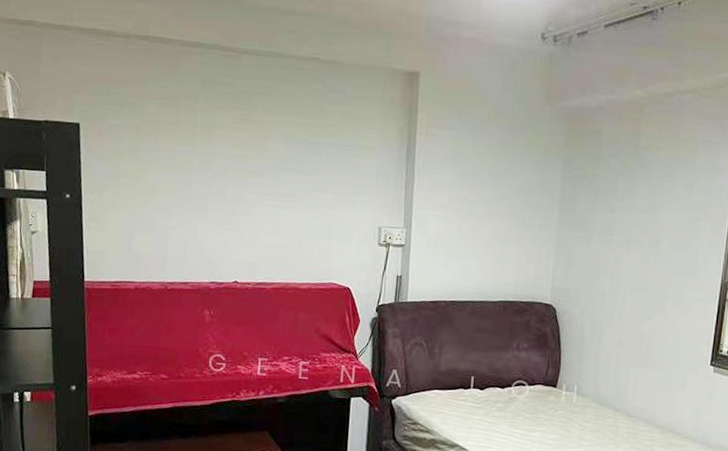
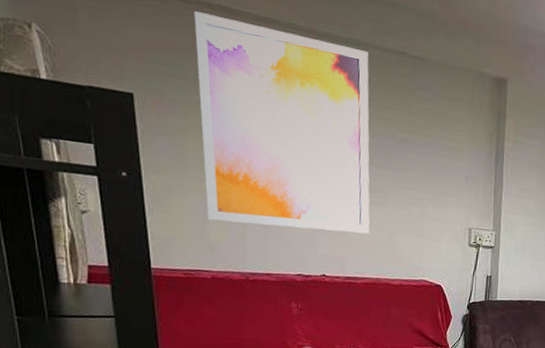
wall art: none [133,45,284,239] -> present [194,11,370,234]

